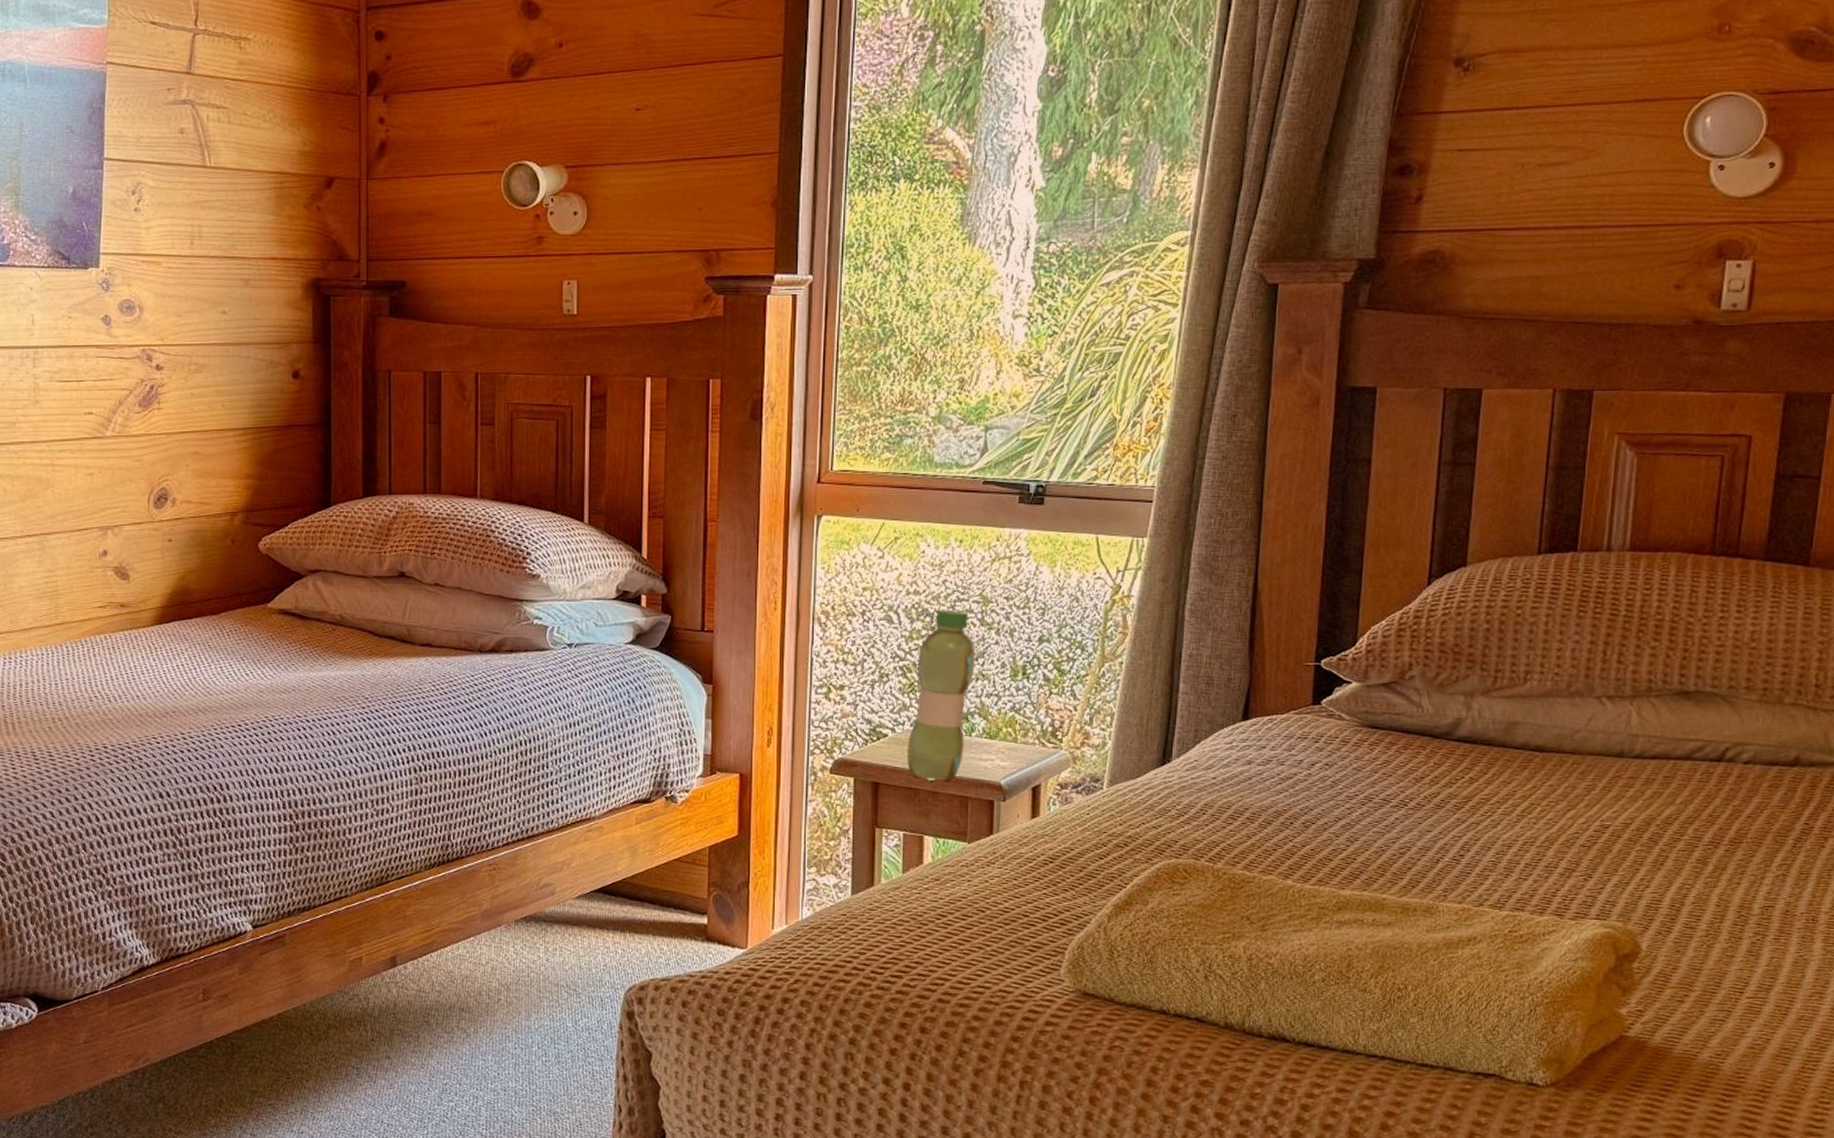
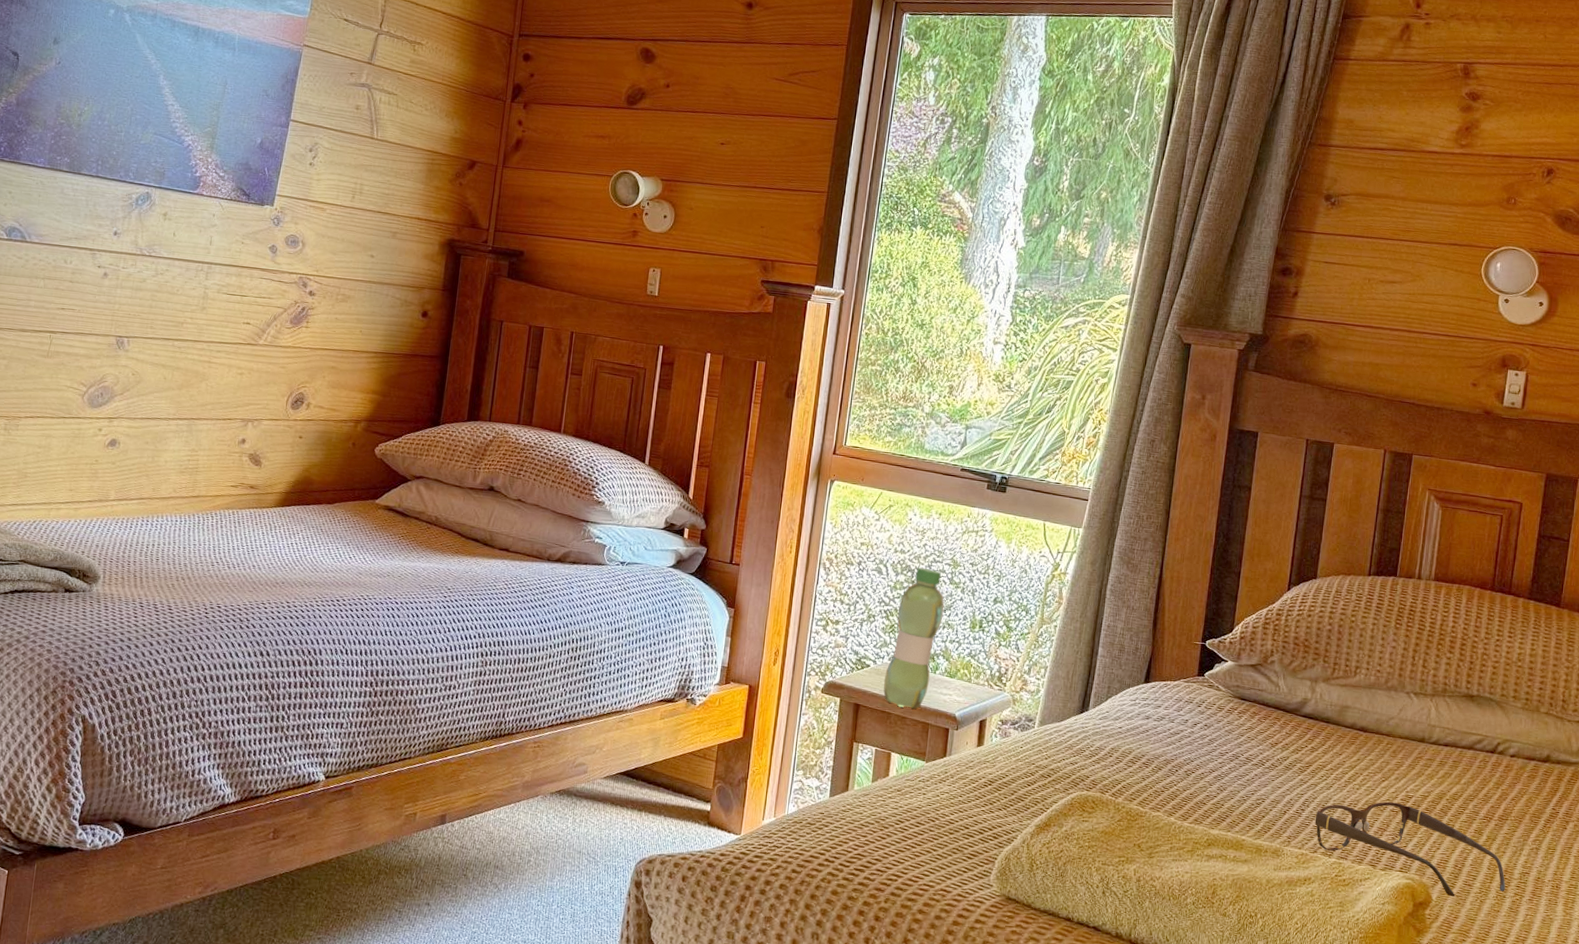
eyeglasses: none [1478,835,1742,944] -> present [1315,801,1506,897]

